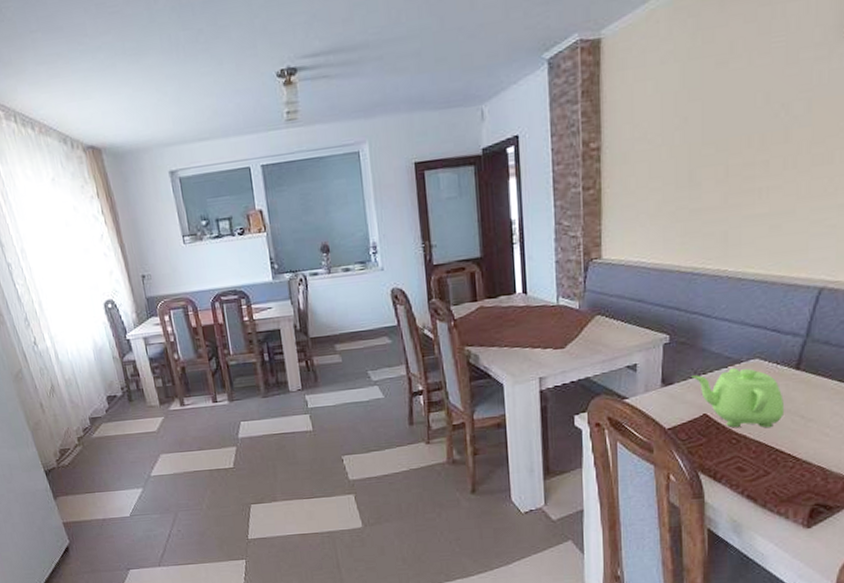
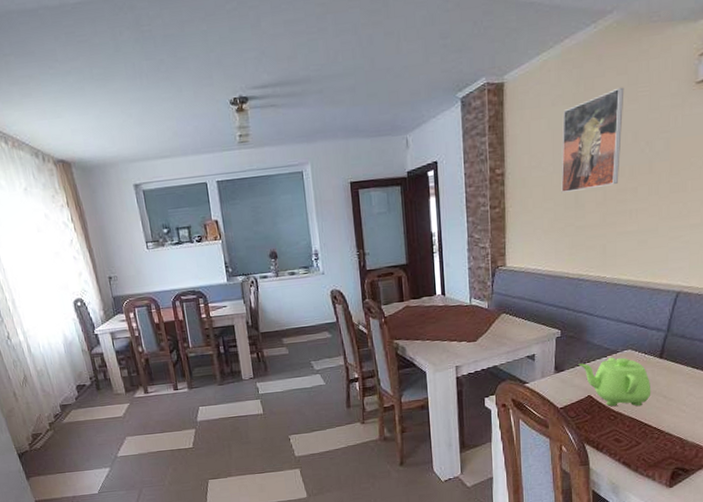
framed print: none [671,37,754,169] -> present [561,87,625,192]

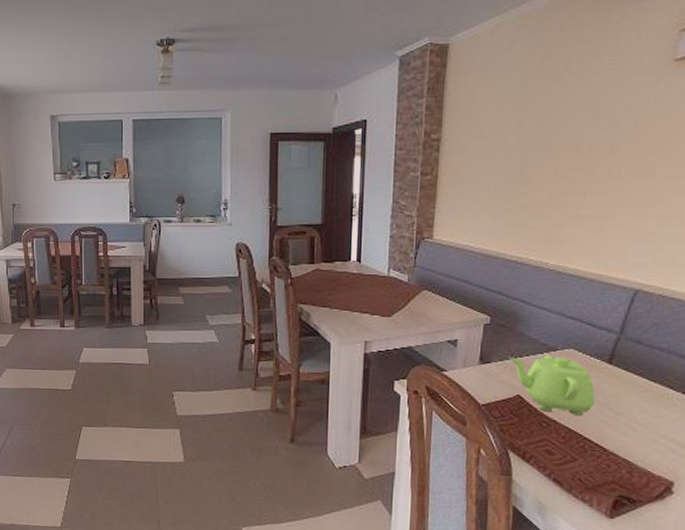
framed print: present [561,87,625,192] -> none [504,58,588,165]

